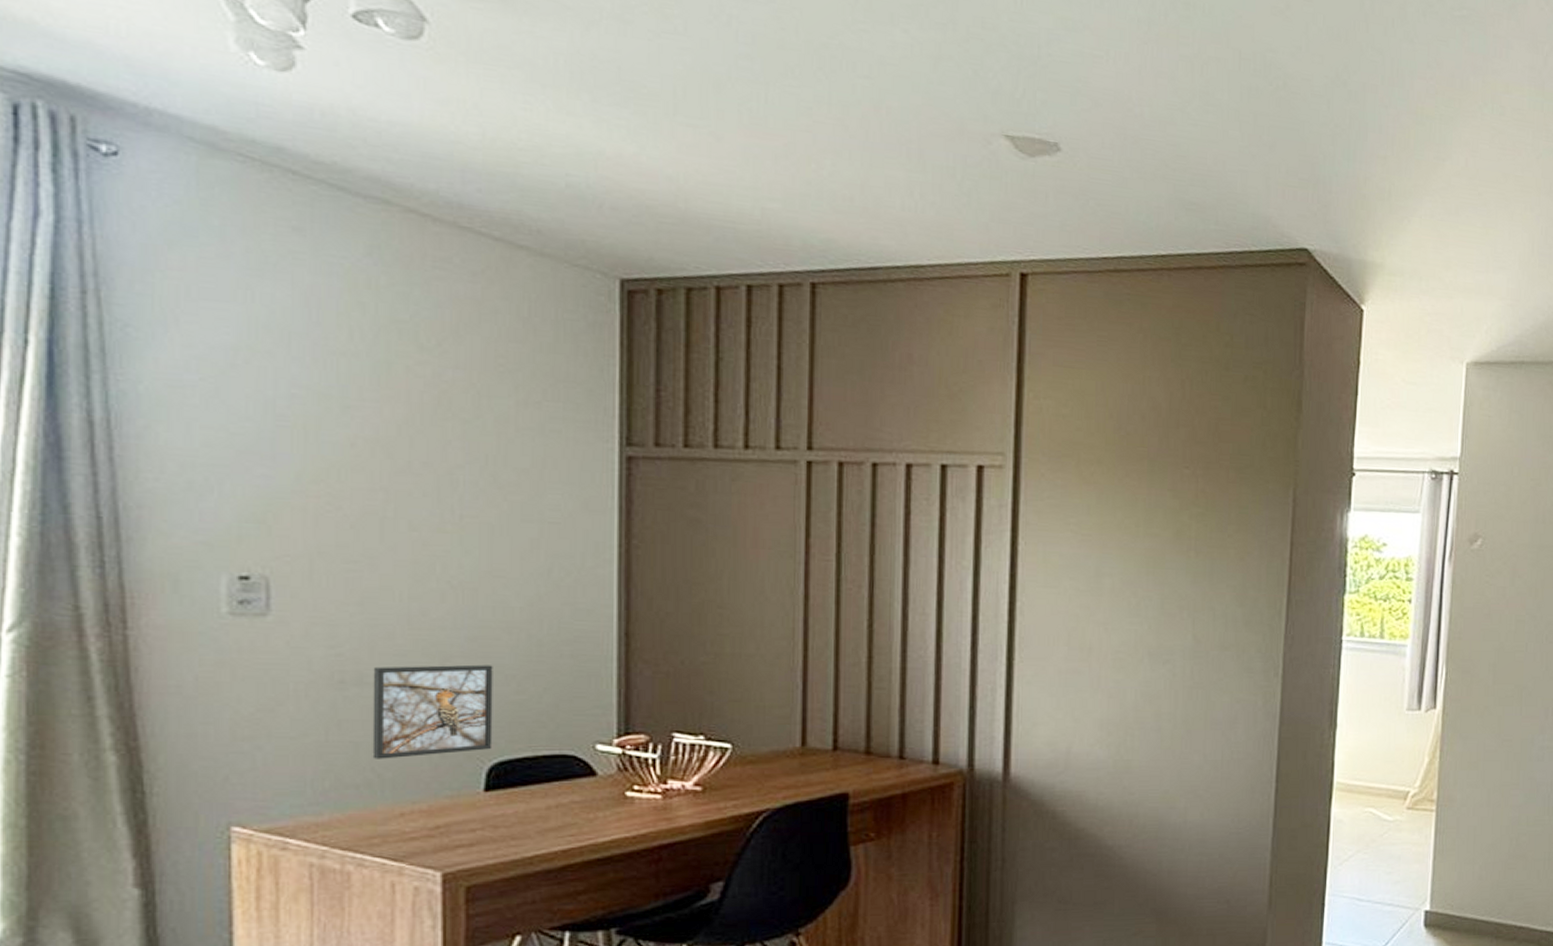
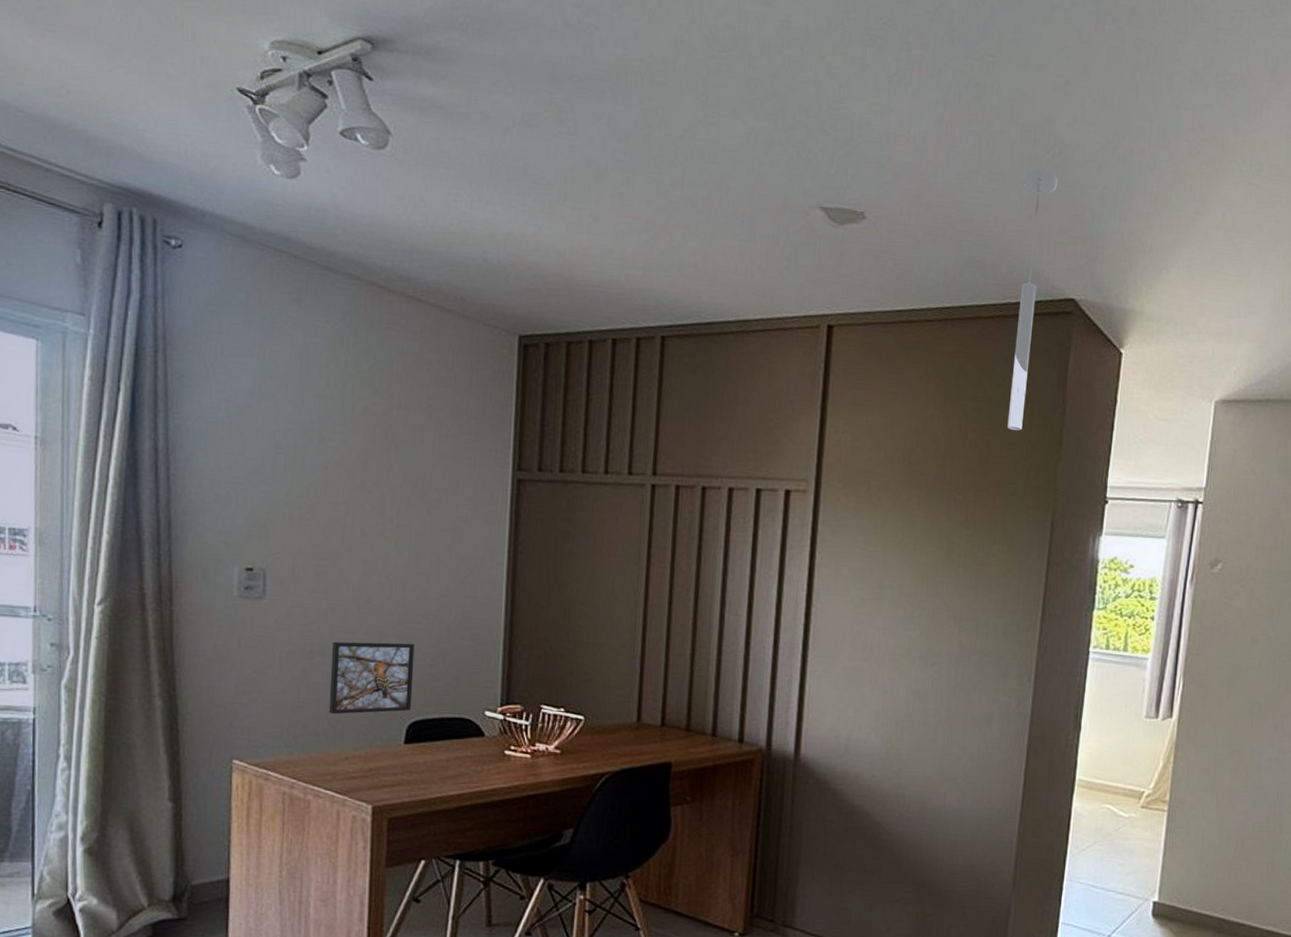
ceiling light: none [1238,101,1284,396] -> present [1007,169,1059,431]

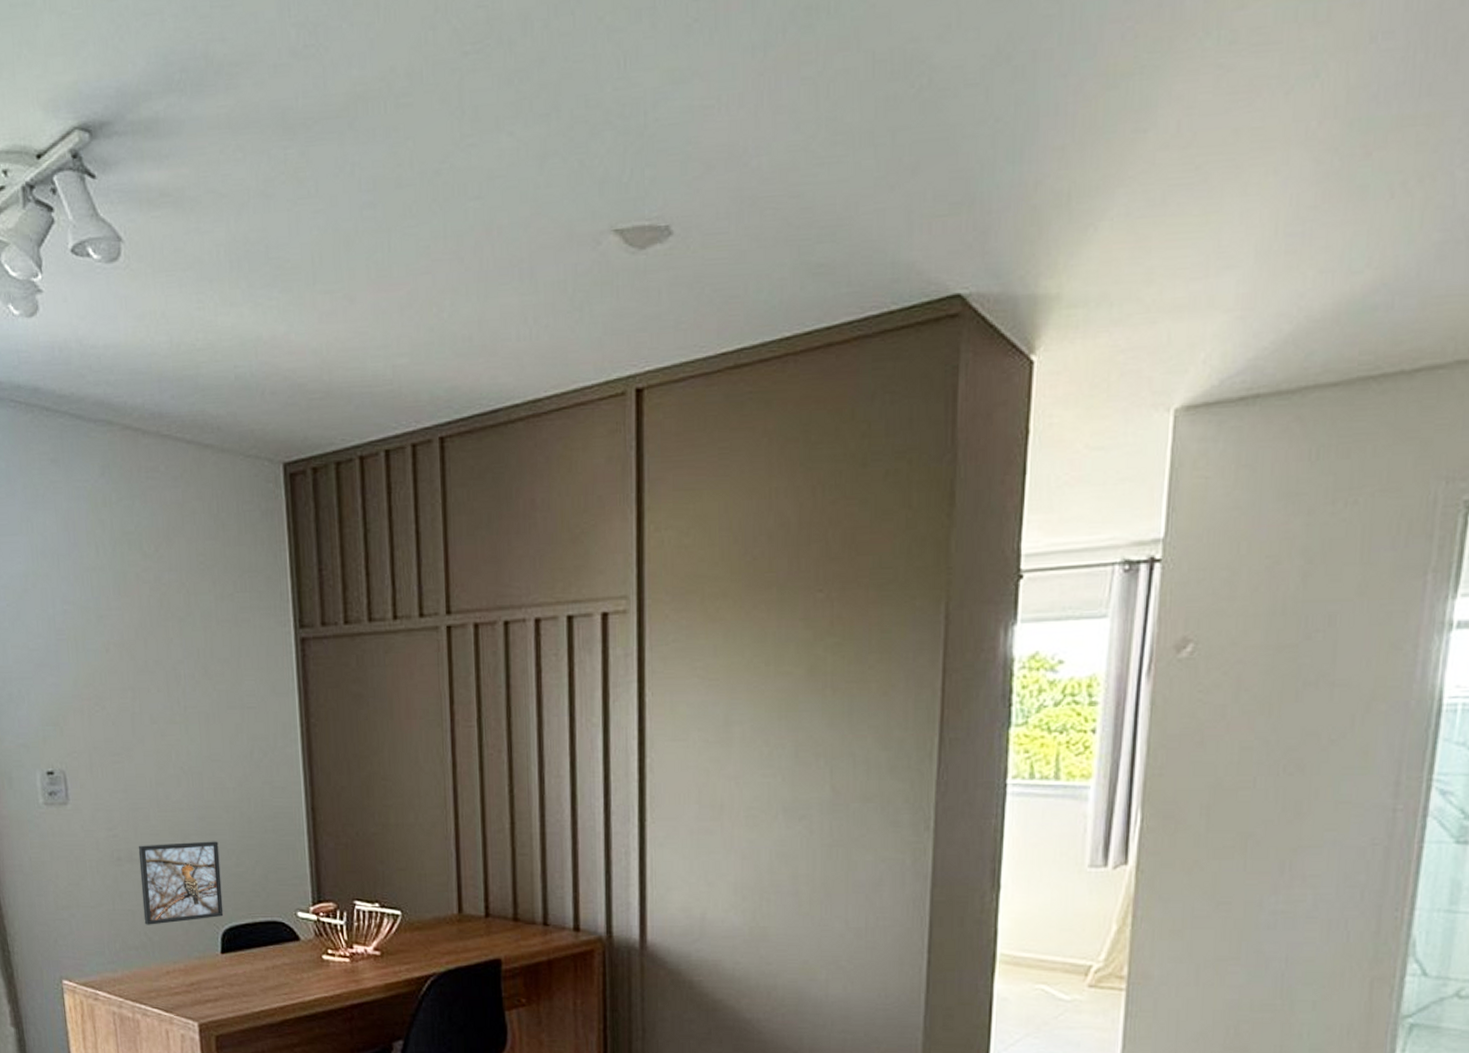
ceiling light: present [1007,169,1059,431] -> none [877,112,929,494]

